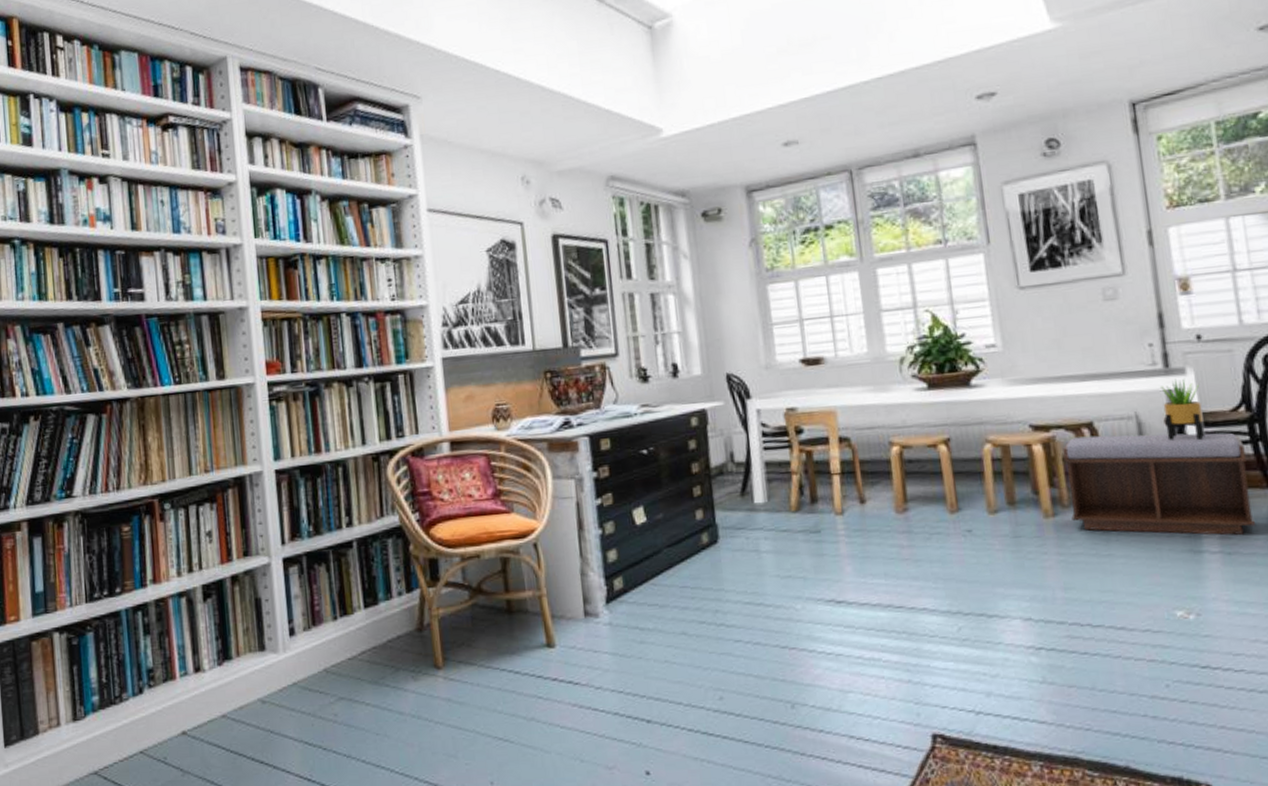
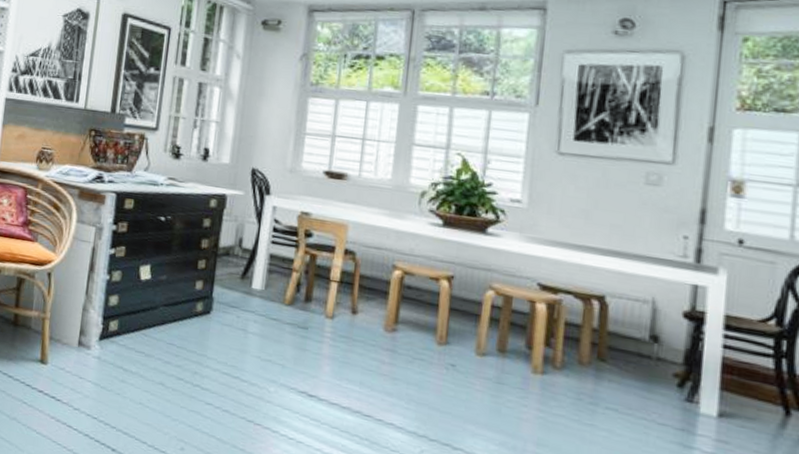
bench: present [1062,432,1255,535] -> none [560,306,765,443]
potted plant: present [1160,379,1205,441] -> none [682,276,729,342]

